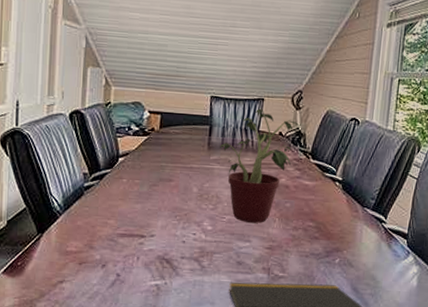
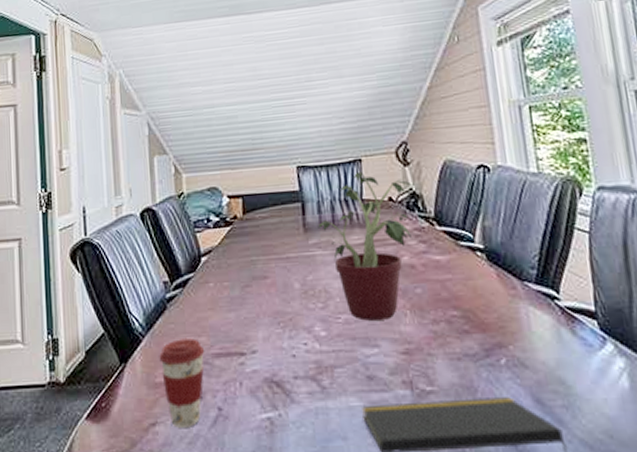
coffee cup: none [72,220,112,286] -> present [159,338,205,428]

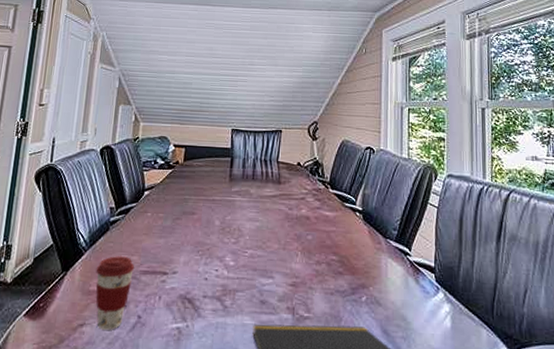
potted plant: present [318,171,413,321] -> none [241,139,317,257]

